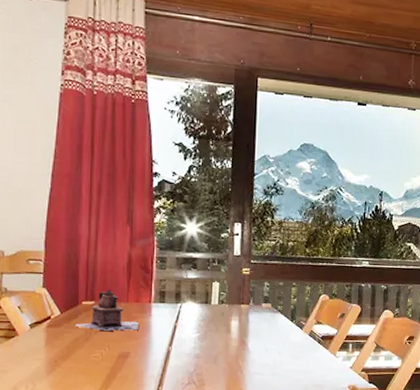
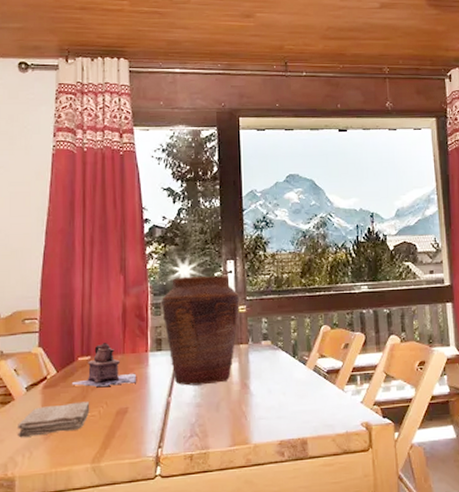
washcloth: none [21,343,93,371] -> present [18,401,90,438]
vase: none [166,234,245,339] -> present [160,276,241,386]

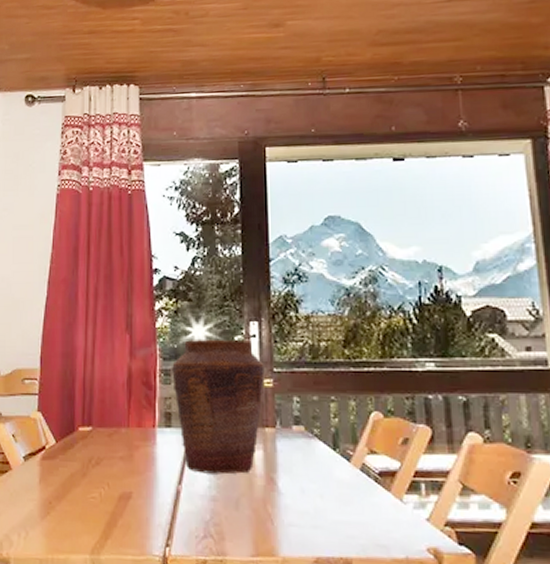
washcloth: present [18,401,90,438] -> none [14,479,90,515]
teapot: present [71,343,136,387] -> none [70,412,141,464]

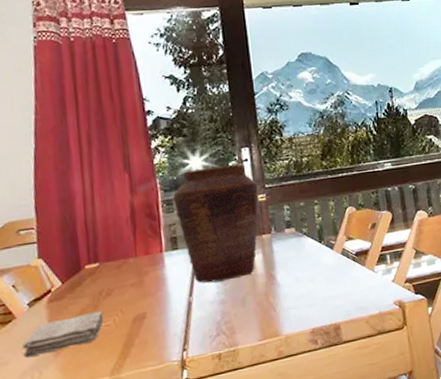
washcloth: none [14,479,90,515] -> present [22,311,104,358]

